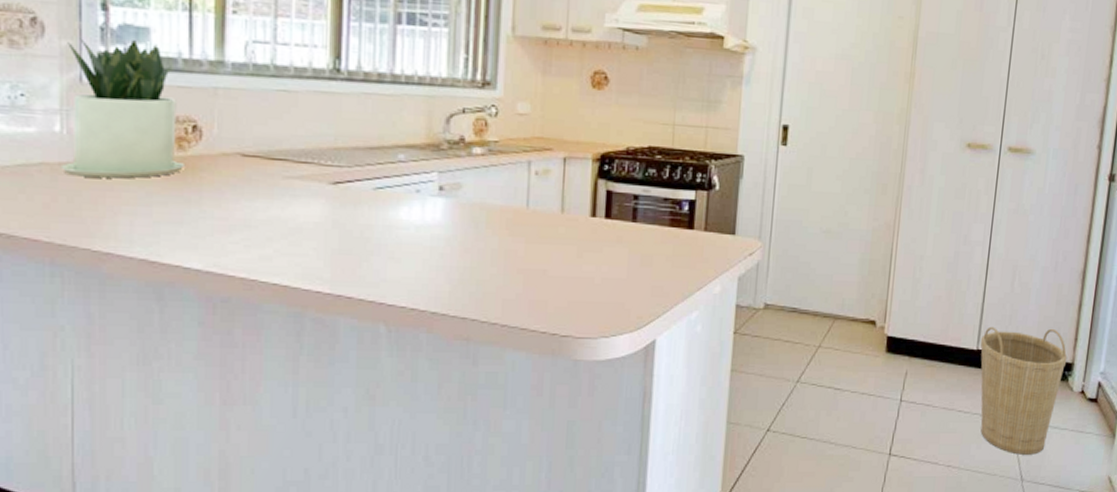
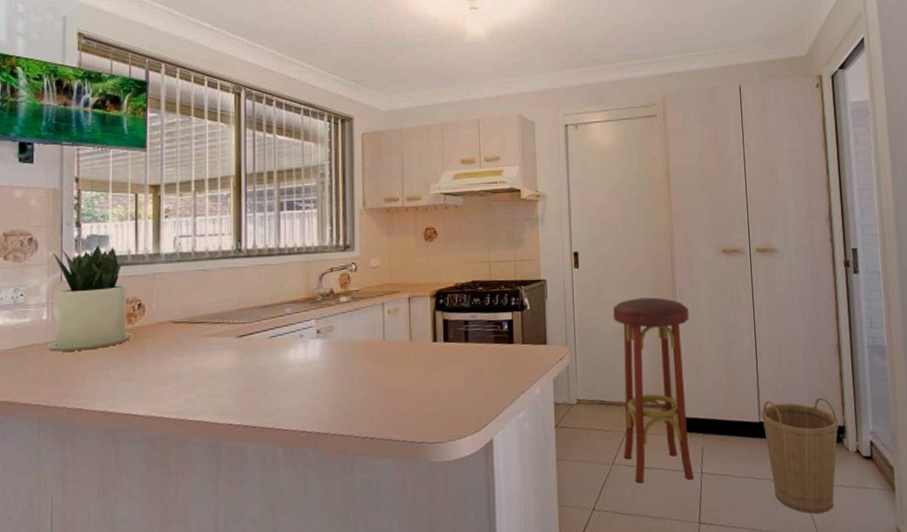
bar stool: none [811,190,915,407] -> present [614,297,694,483]

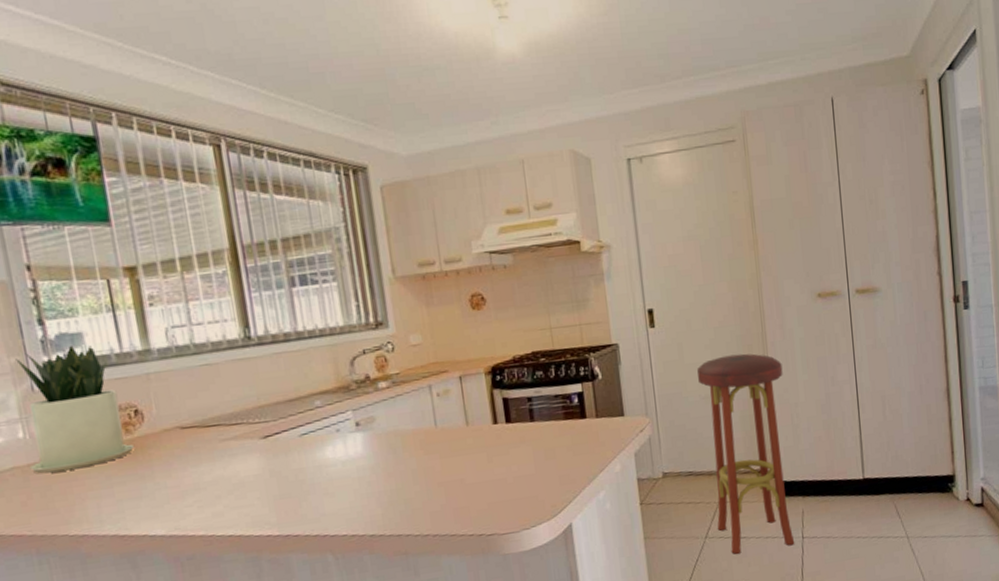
basket: present [762,397,839,514] -> none [865,446,948,568]

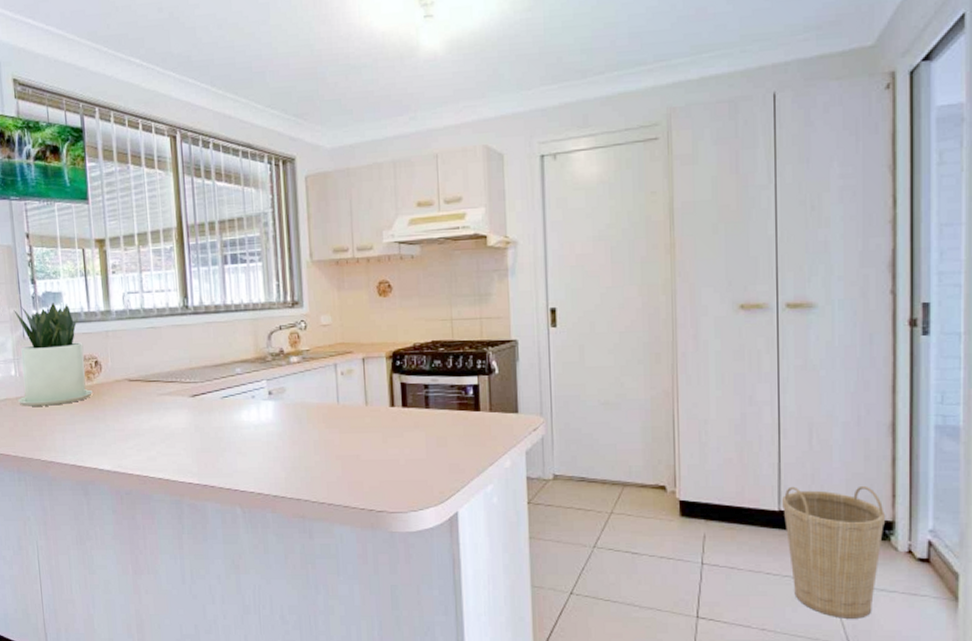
bar stool: present [697,353,795,554] -> none [598,362,693,570]
basket: none [865,446,948,568] -> present [782,485,886,619]

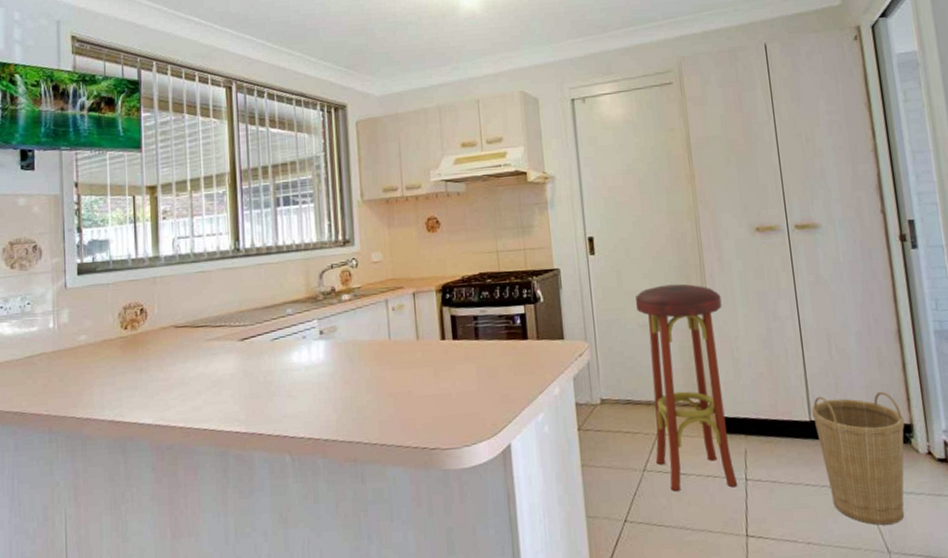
planter: present [14,303,94,407] -> none [54,251,137,361]
bar stool: none [598,362,693,570] -> present [636,284,738,491]

